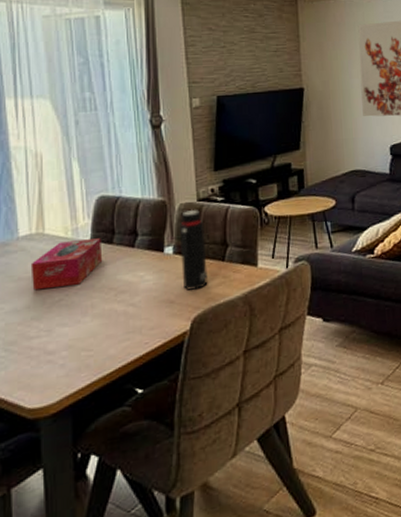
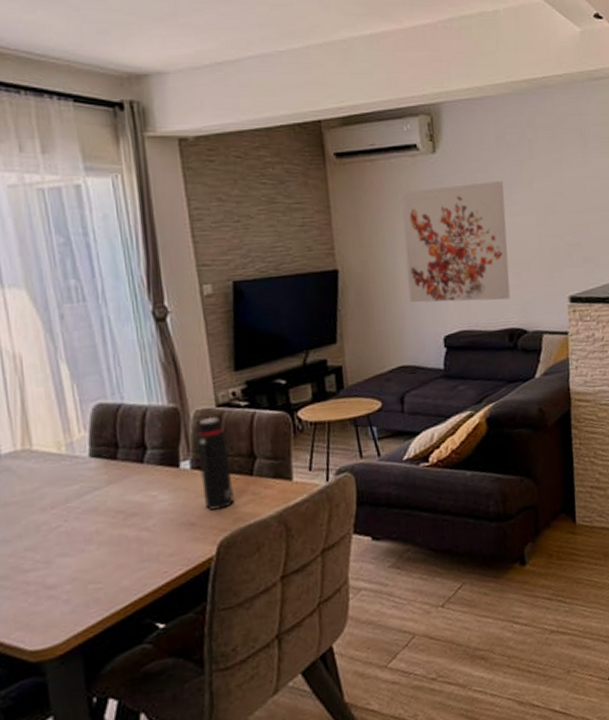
tissue box: present [30,238,103,291] -> none [18,453,106,517]

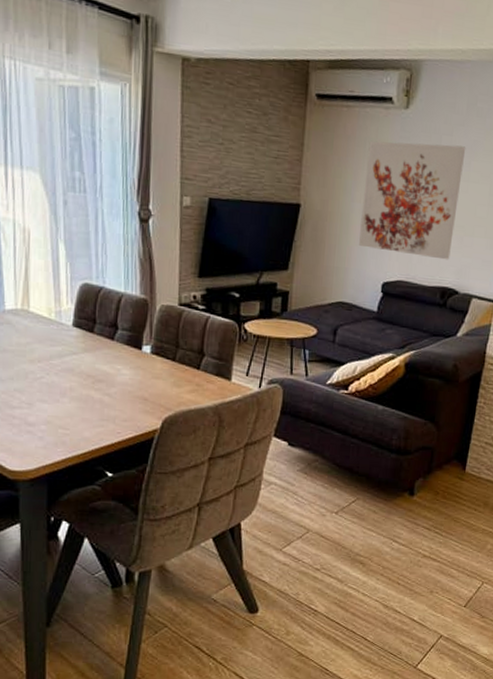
water bottle: present [196,416,235,511] -> none [156,312,184,393]

